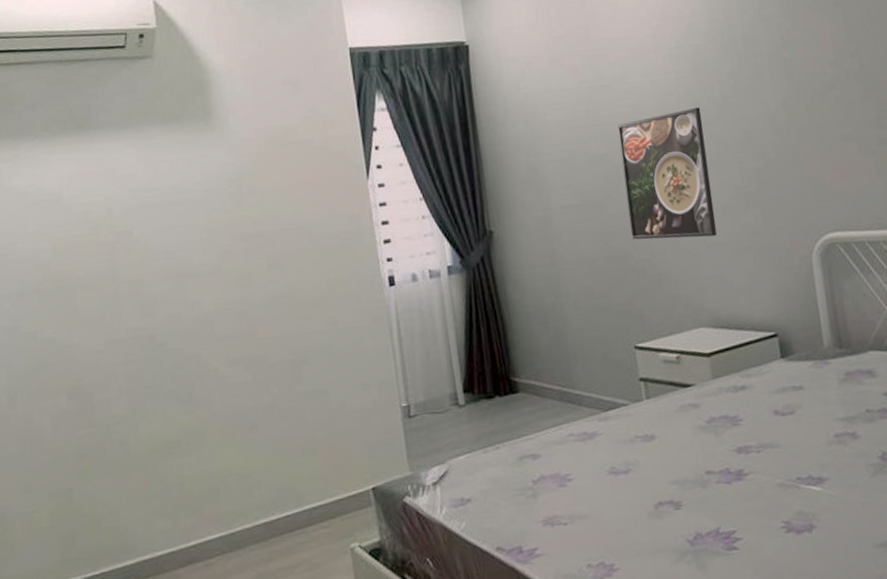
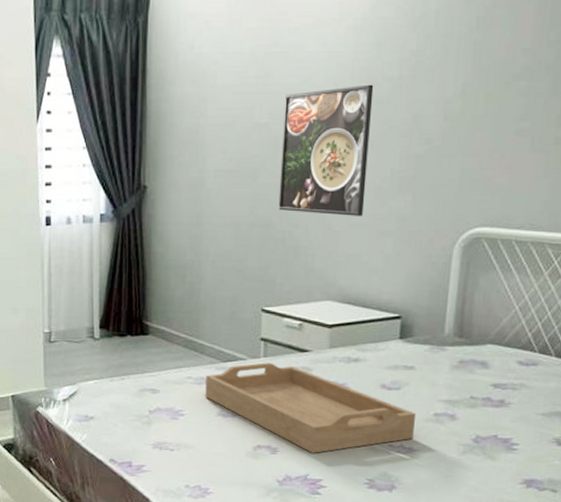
serving tray: none [588,404,820,502] -> present [205,362,417,453]

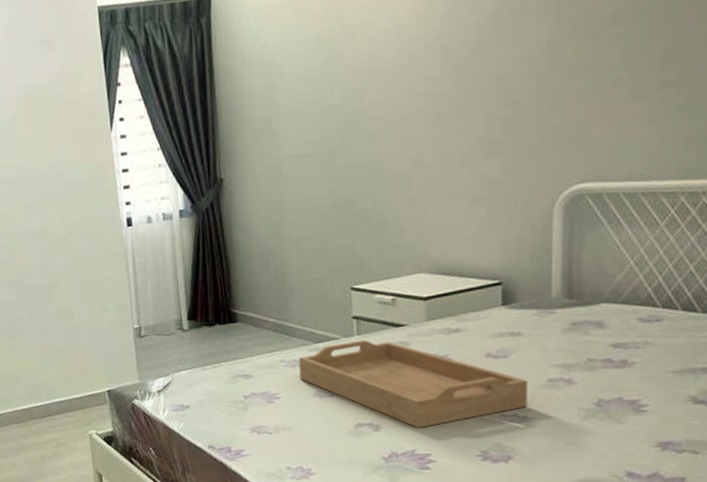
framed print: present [278,84,374,216] -> none [356,52,451,189]

